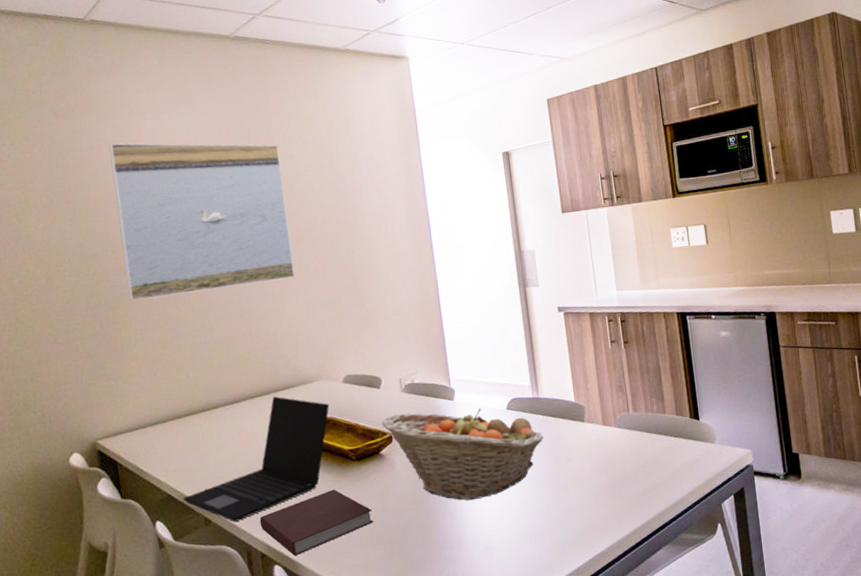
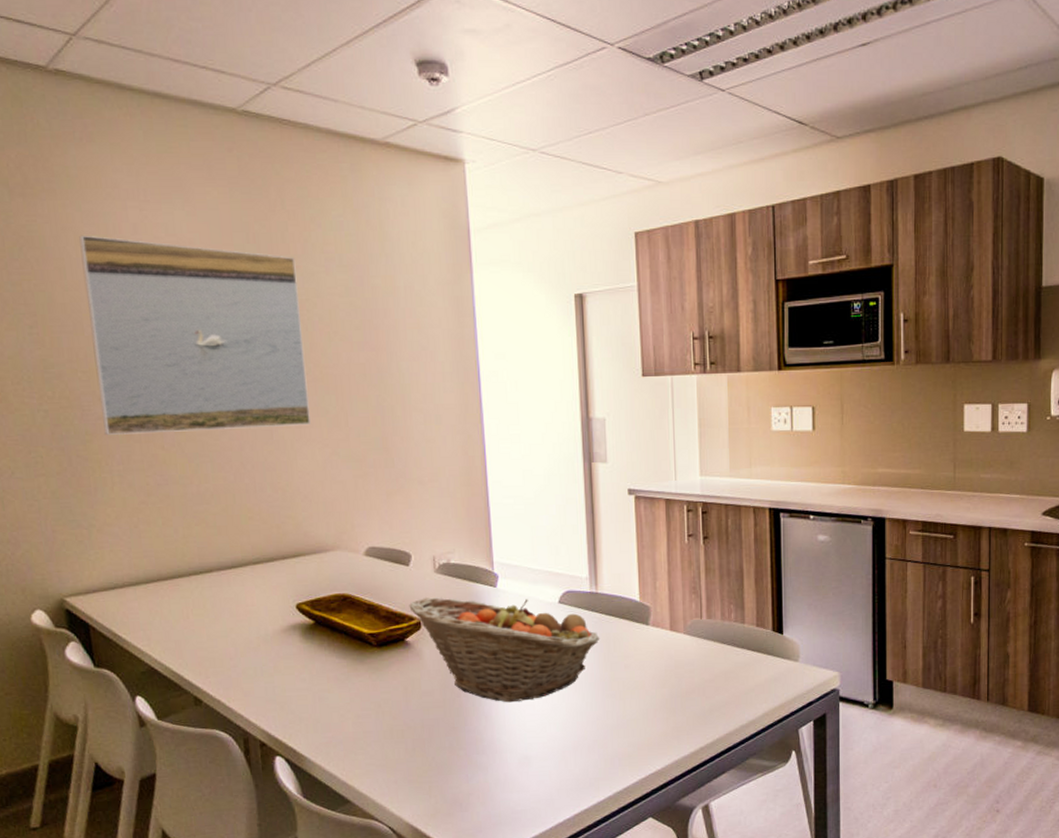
laptop: present [183,396,330,523] -> none [168,563,348,705]
notebook: present [259,489,373,557] -> none [259,677,394,748]

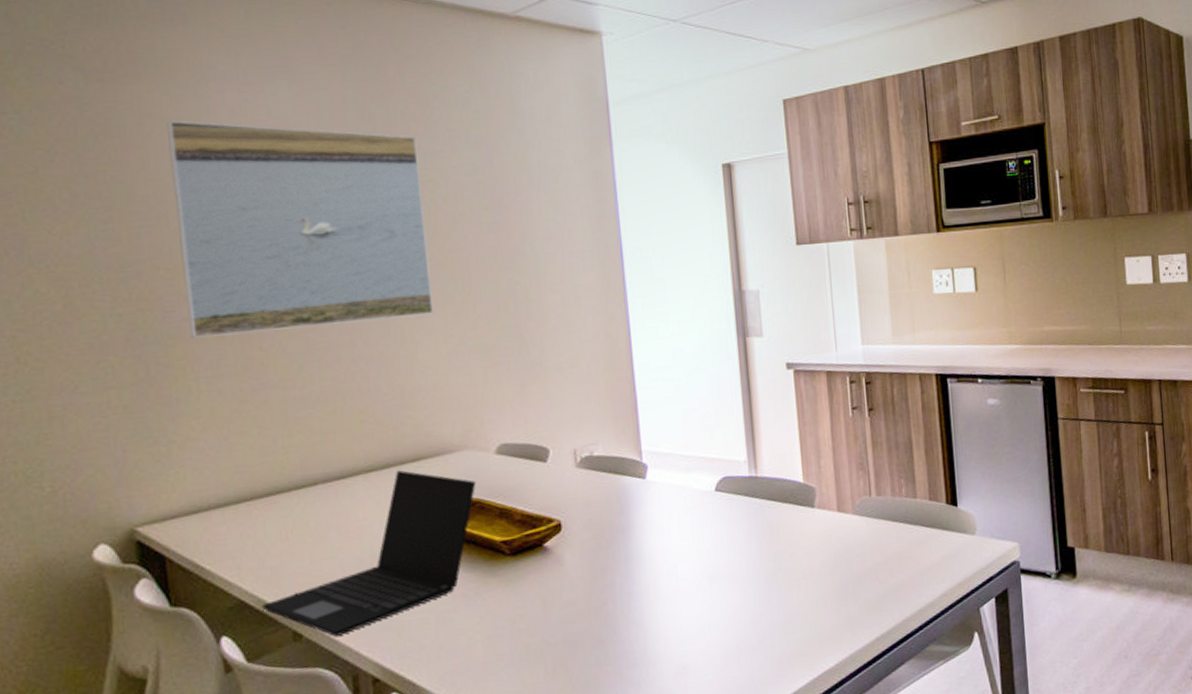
laptop: none [168,563,348,705] -> present [262,470,477,638]
fruit basket: present [409,597,600,703] -> none [547,489,762,607]

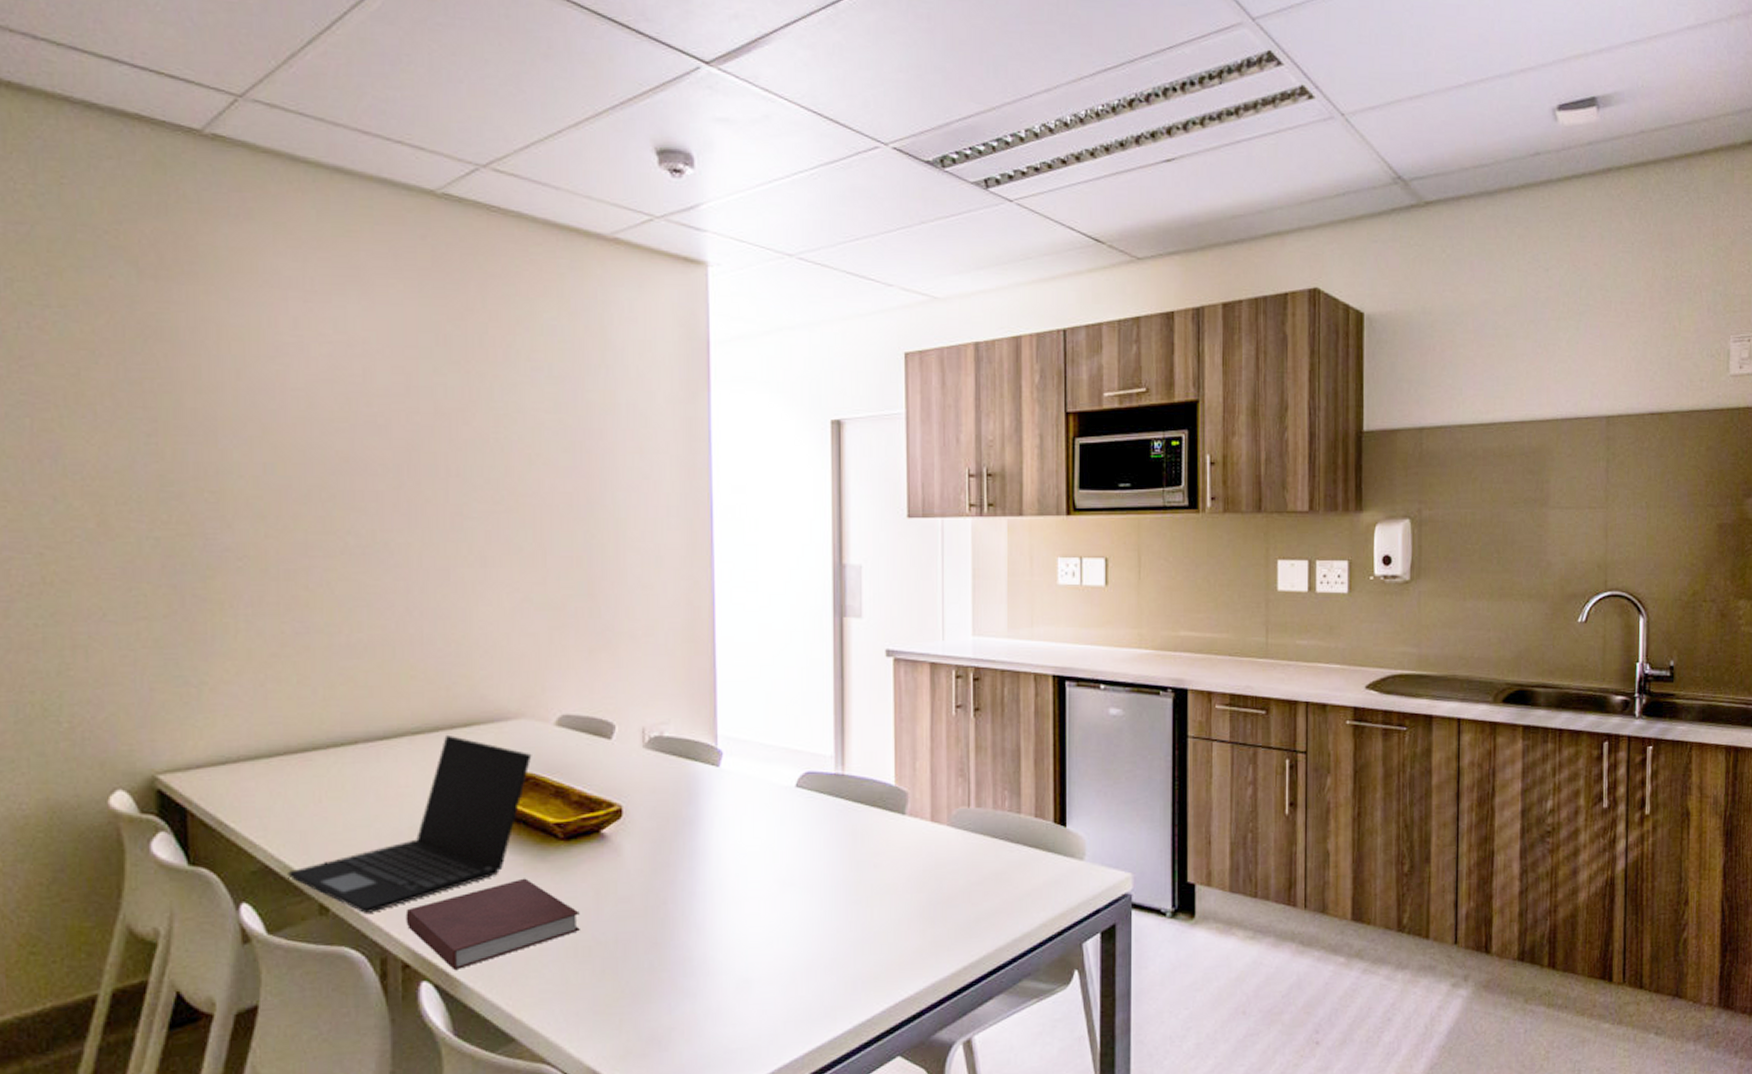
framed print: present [167,120,433,338] -> none [223,327,499,570]
notebook: none [372,592,531,681] -> present [405,878,580,971]

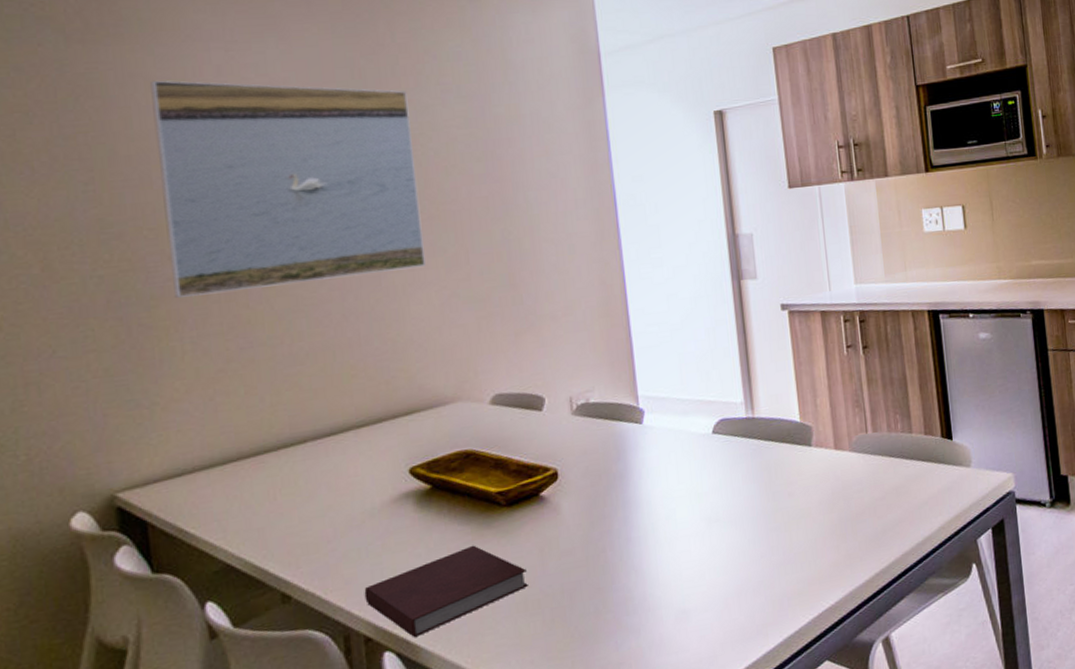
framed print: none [223,327,499,570] -> present [150,80,426,298]
laptop: present [288,734,532,915] -> none [249,424,471,598]

